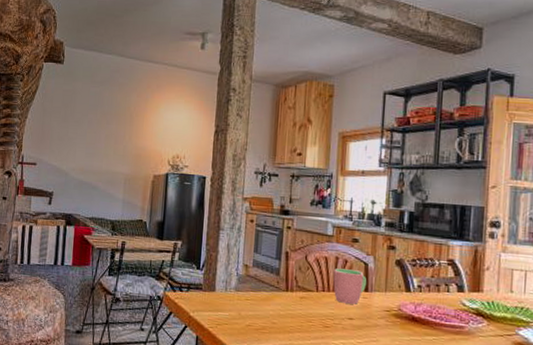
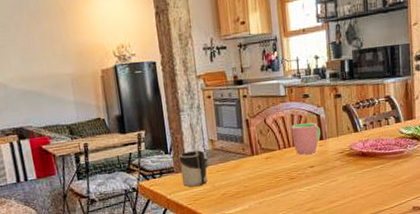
cup: none [208,271,240,310] -> present [179,150,209,187]

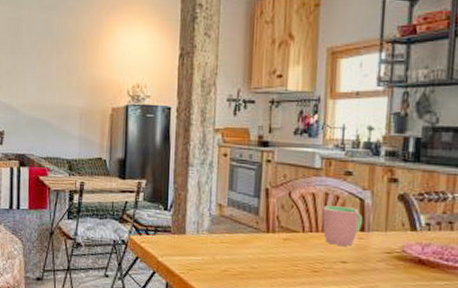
cup: present [179,150,209,187] -> none [178,212,213,255]

